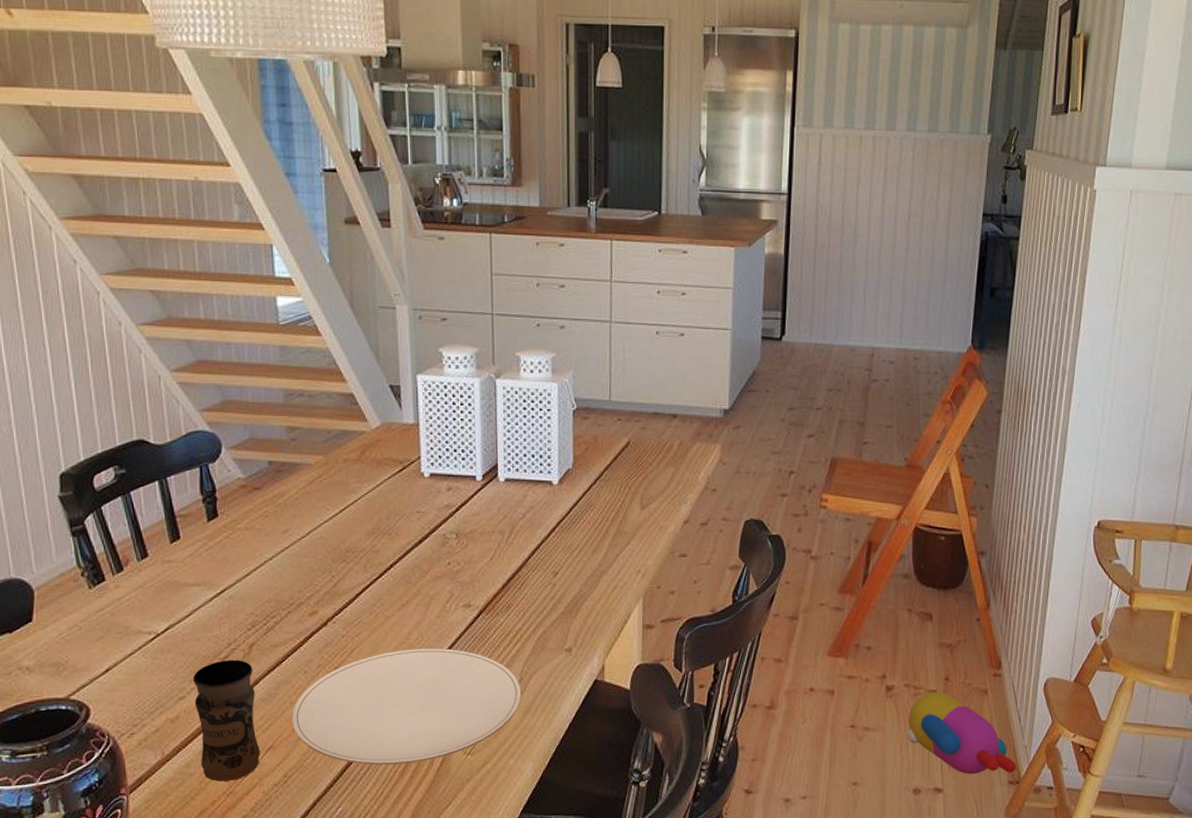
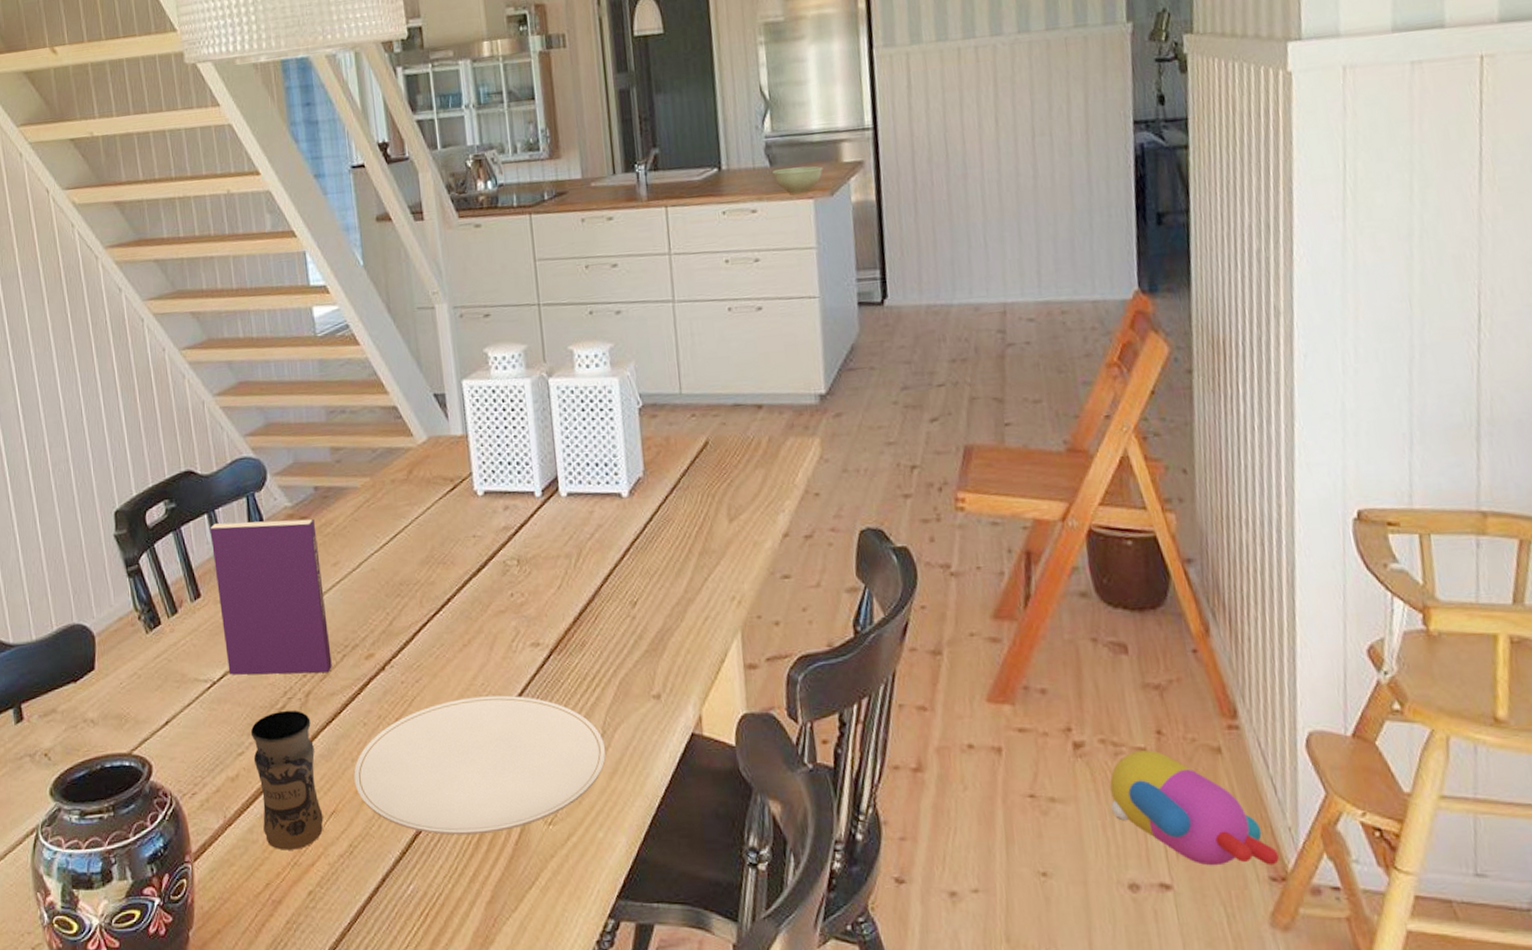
book: none [160,489,277,628] -> present [210,518,332,675]
bowl: none [704,219,745,243] -> present [773,166,823,197]

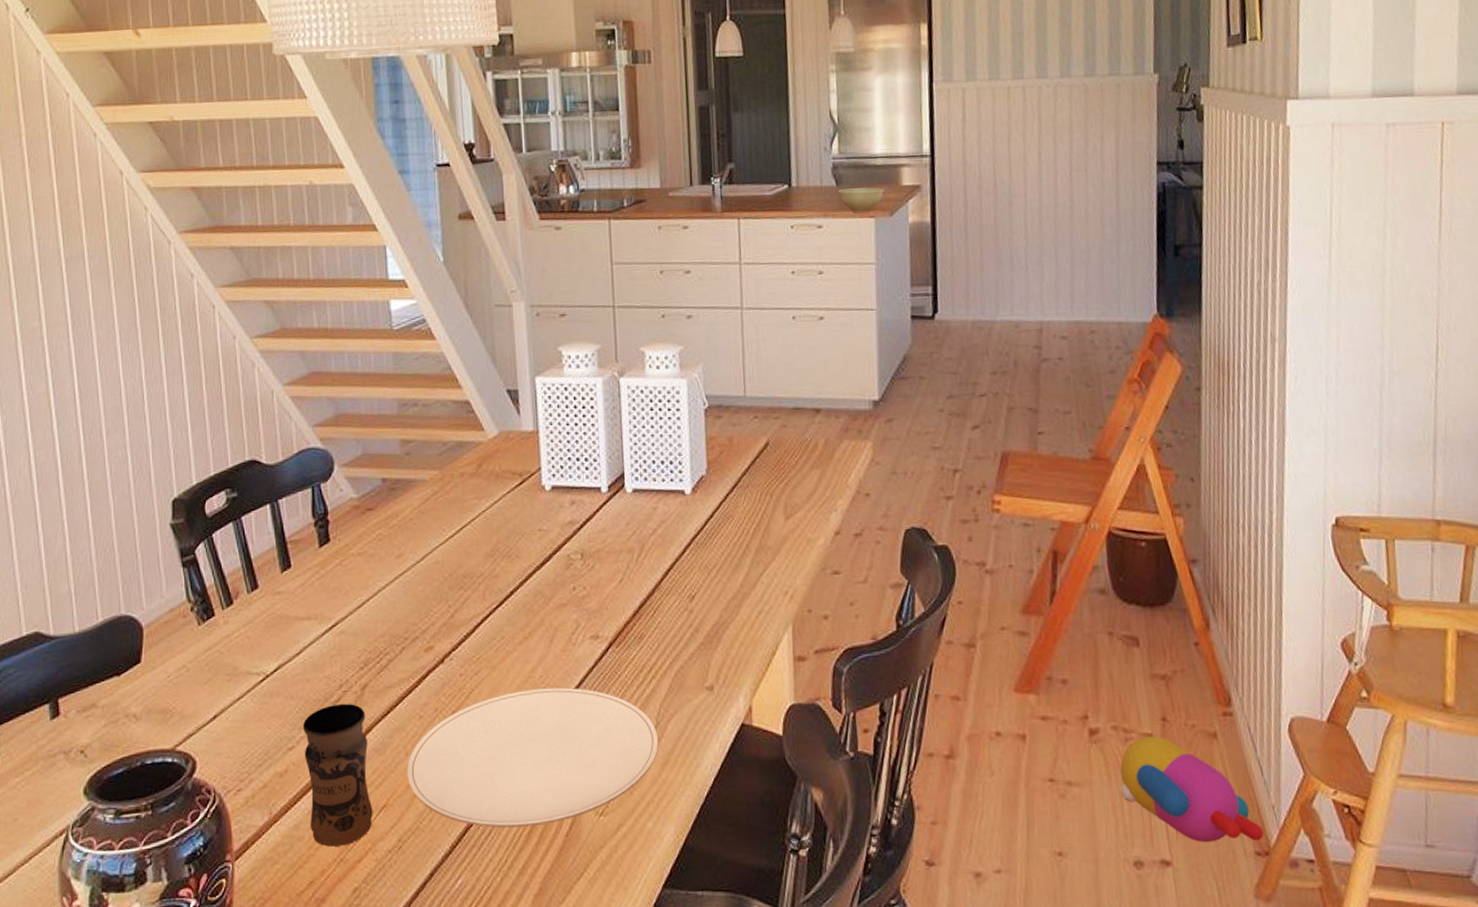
book: present [210,518,332,675] -> none [272,510,391,668]

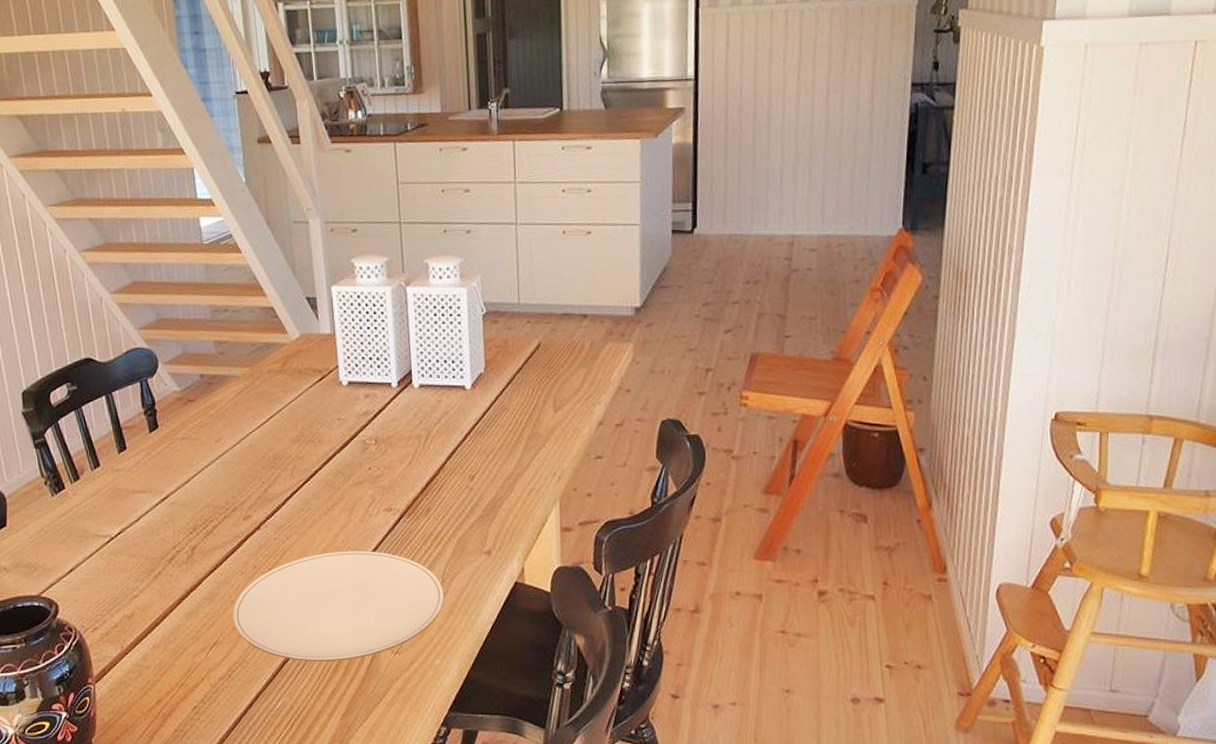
jar: present [302,703,373,847] -> none [144,561,207,674]
bowl: present [838,187,884,215] -> none [607,110,650,136]
toy: present [1120,736,1264,843] -> none [843,597,967,685]

